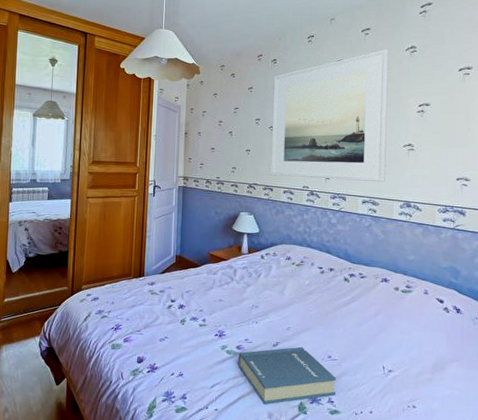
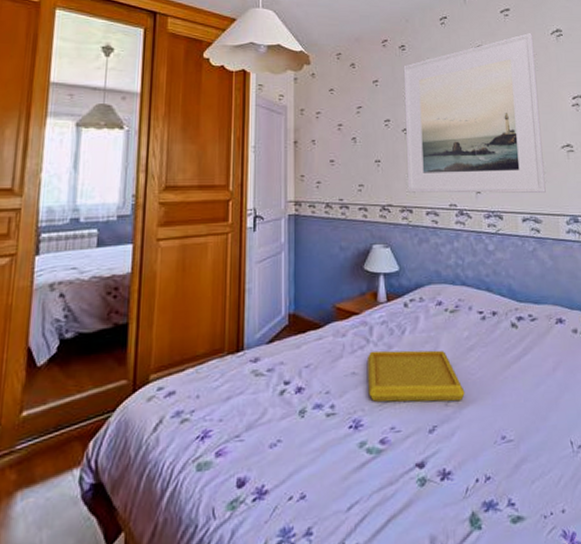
serving tray: none [230,286,303,328] -> present [368,350,465,402]
hardback book: present [238,346,336,405] -> none [383,428,516,526]

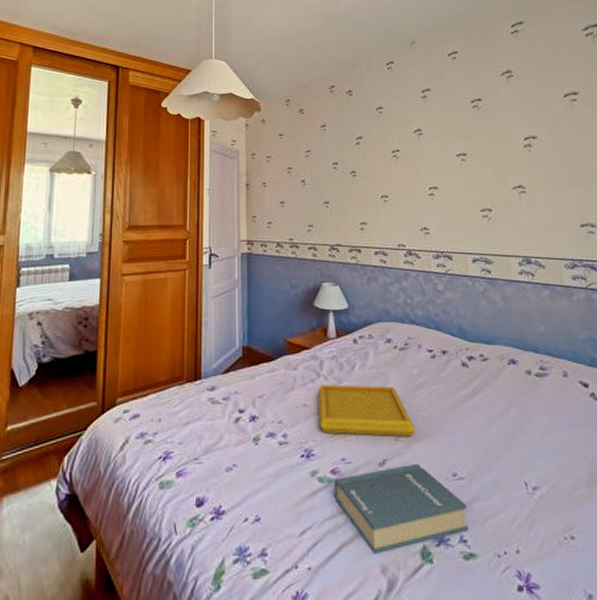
hardback book: none [383,428,516,526] -> present [334,463,468,555]
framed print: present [403,32,546,194] -> none [350,74,497,235]

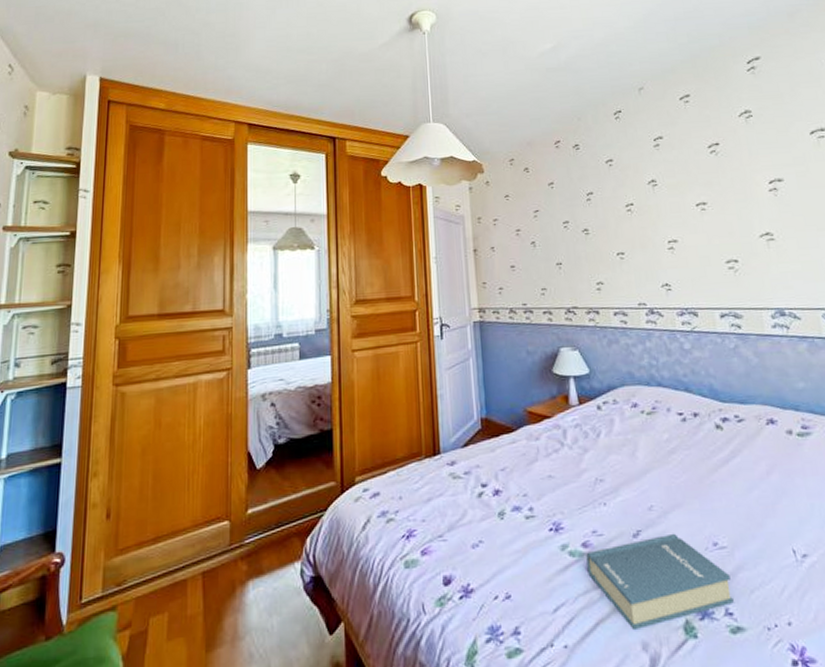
serving tray: present [318,384,415,437] -> none [563,453,669,506]

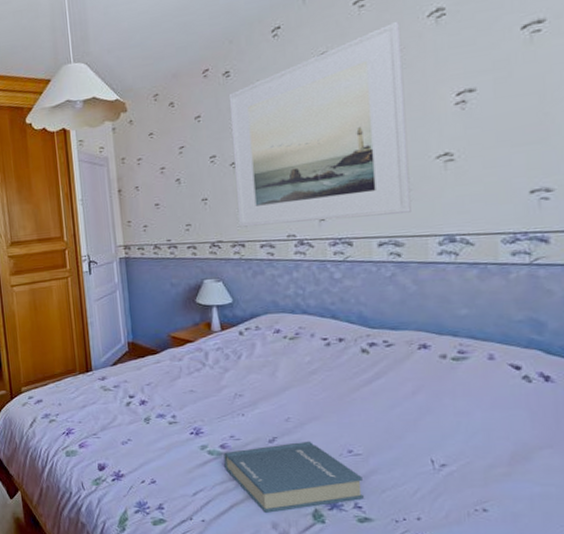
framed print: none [578,117,745,294] -> present [228,20,411,227]

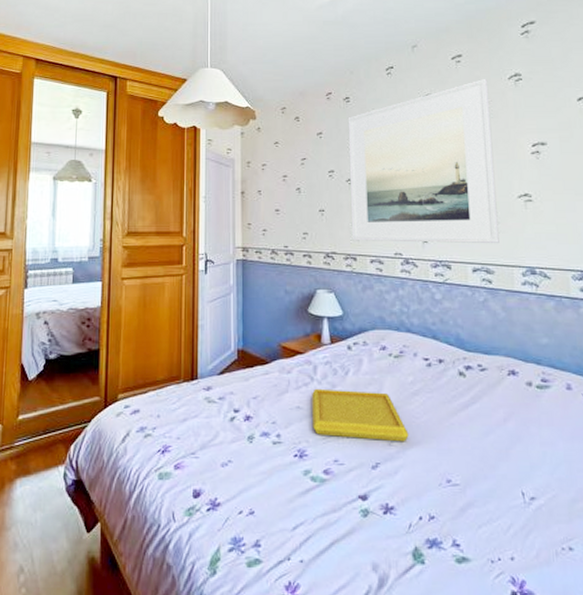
serving tray: none [204,372,307,418] -> present [312,388,409,442]
hardback book: present [224,441,364,514] -> none [327,468,461,553]

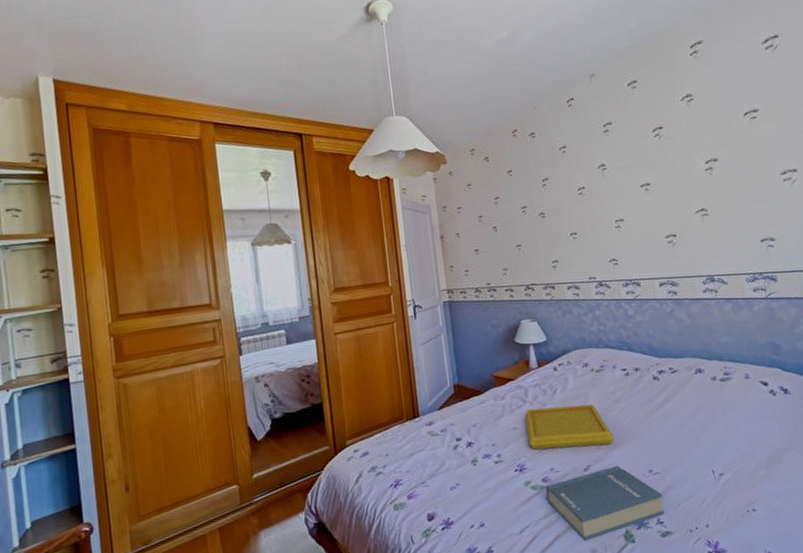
hardback book: none [327,468,461,553] -> present [545,465,664,542]
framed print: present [347,78,499,244] -> none [534,101,682,271]

